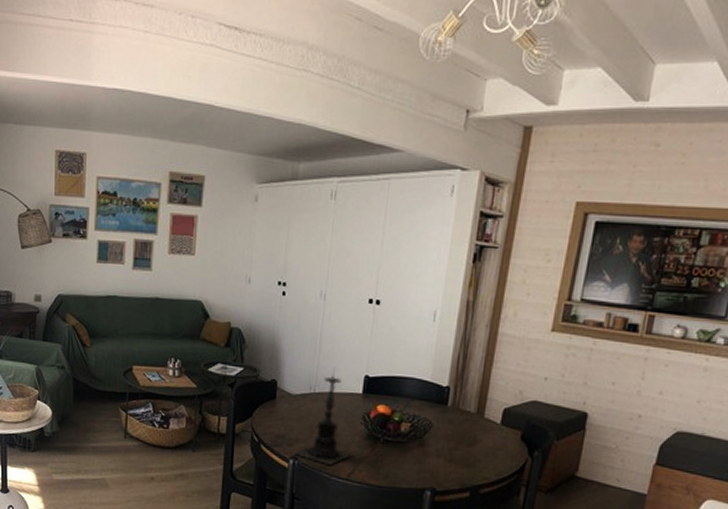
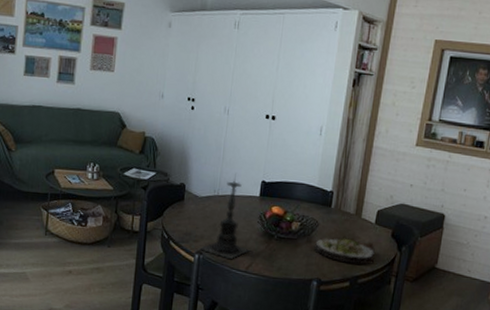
salad plate: none [427,438,501,473] -> present [314,235,375,265]

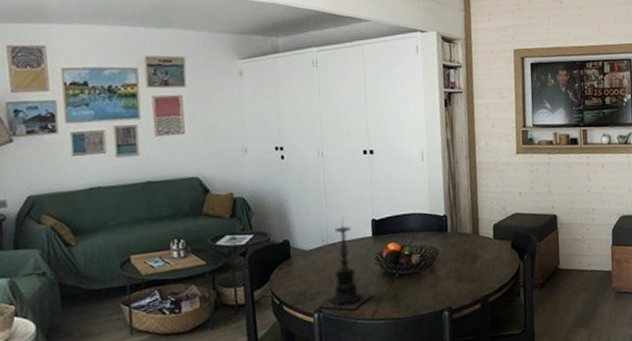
salad plate: present [314,235,375,265] -> none [438,257,501,285]

